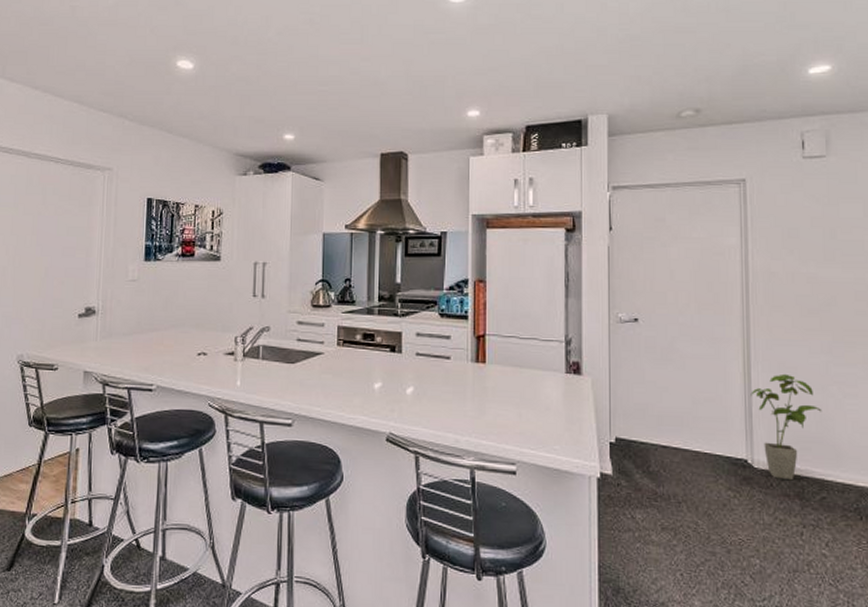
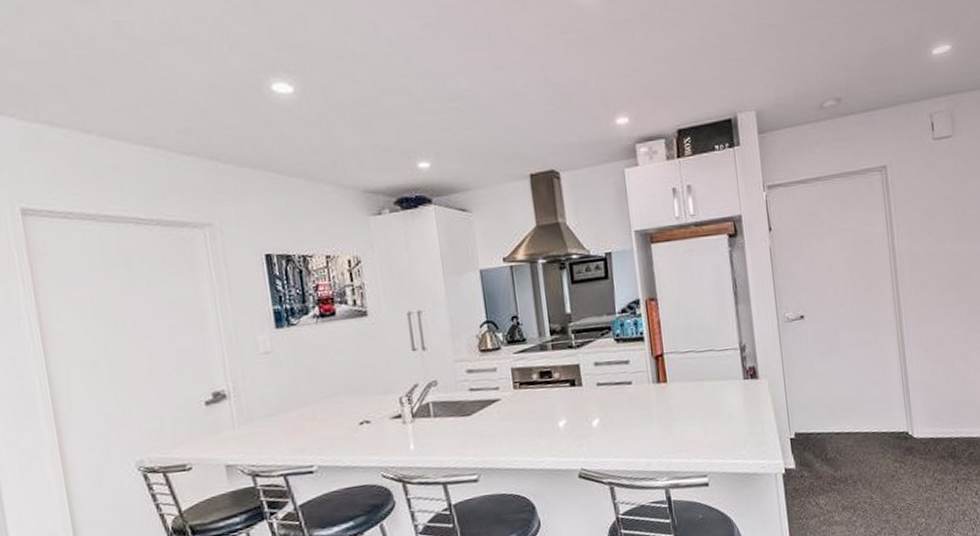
house plant: present [750,373,823,481] -> none [906,347,965,444]

